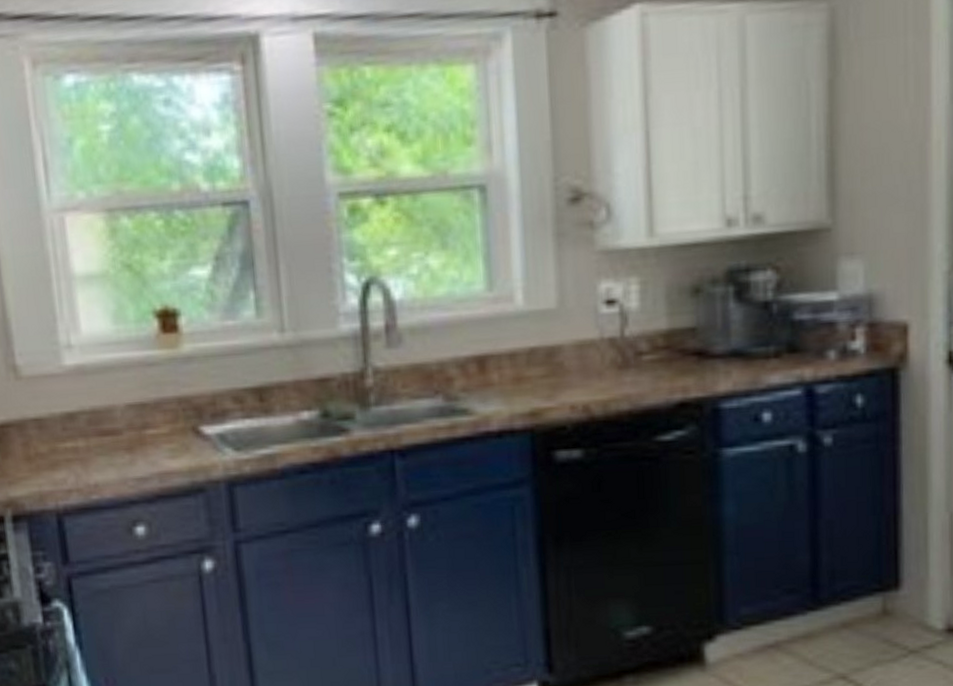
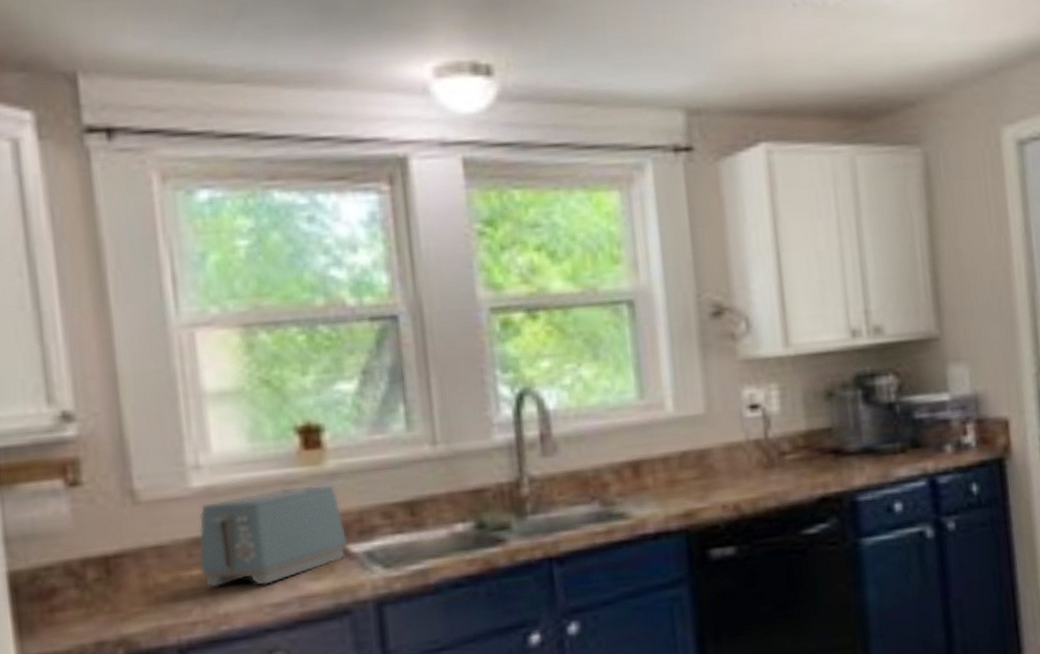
toaster: none [71,367,202,461] -> present [199,484,348,588]

